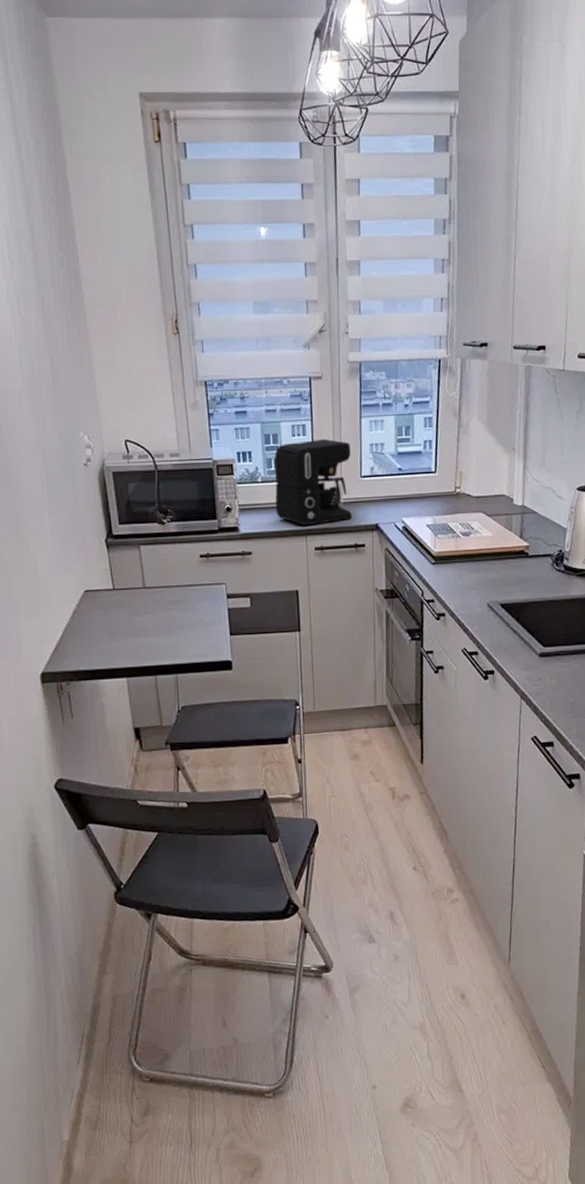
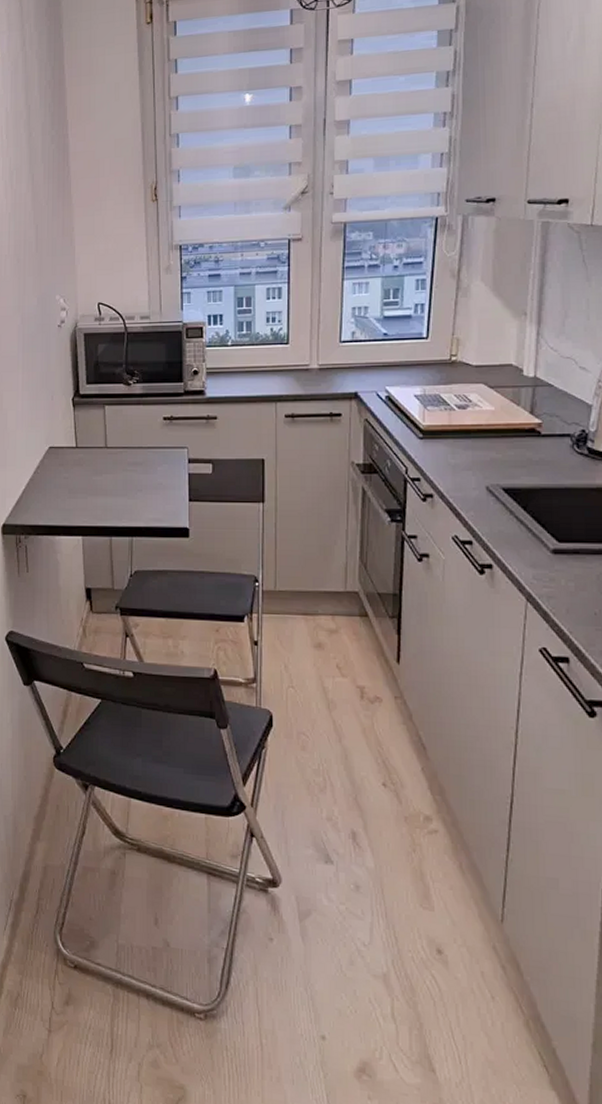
coffee maker: present [274,438,352,526] -> none [245,301,330,392]

